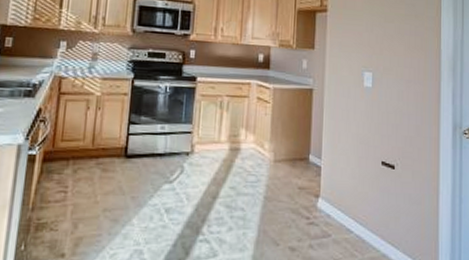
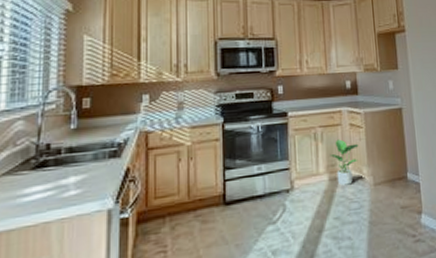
potted plant: none [233,111,264,157] -> present [330,139,359,186]

